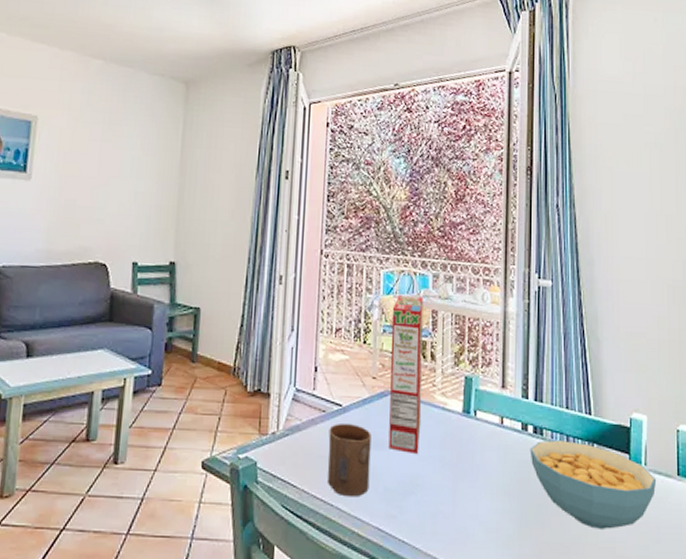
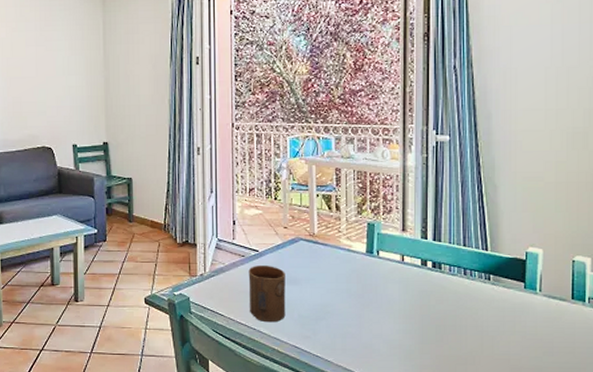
cereal box: present [388,294,424,454] -> none [299,156,329,287]
cereal bowl: present [530,440,657,529] -> none [429,273,551,344]

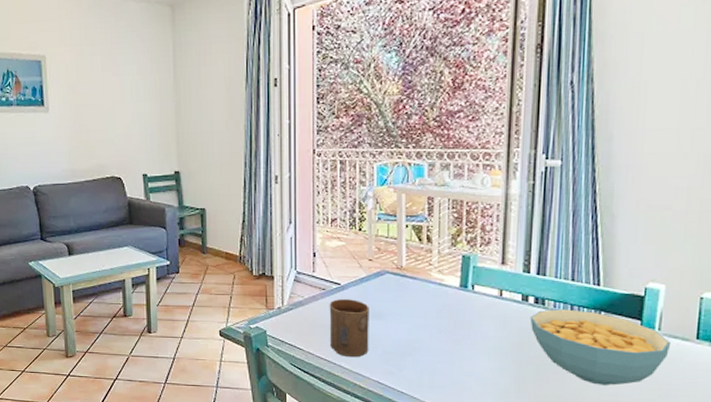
cereal bowl: none [429,273,551,344] -> present [530,309,672,385]

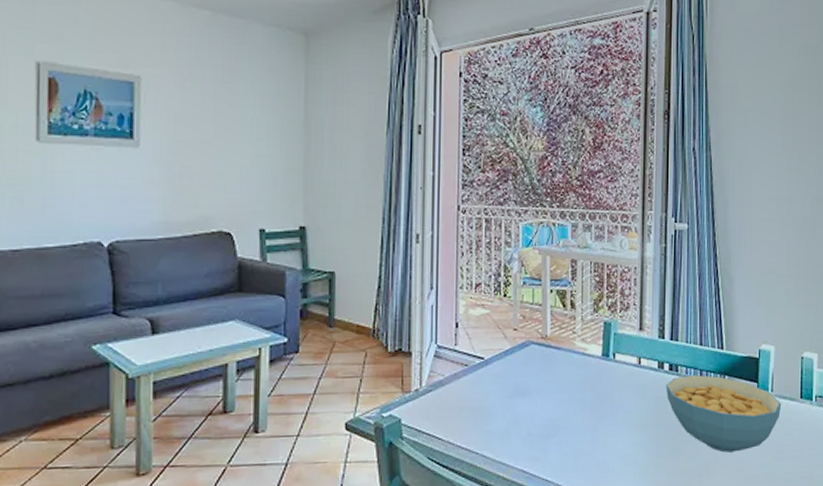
cup: present [329,299,369,358] -> none [472,375,514,444]

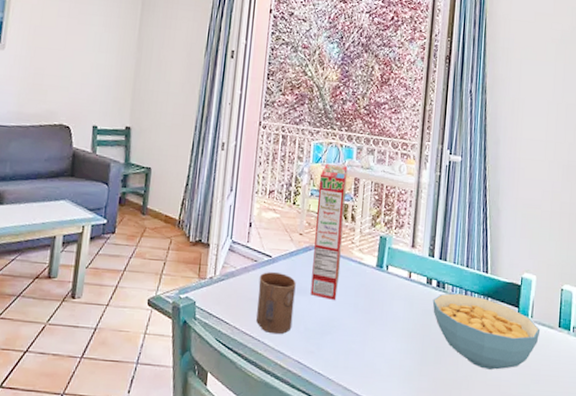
cup: none [472,375,514,444] -> present [256,272,296,335]
cereal box: none [531,246,563,399] -> present [310,163,348,300]

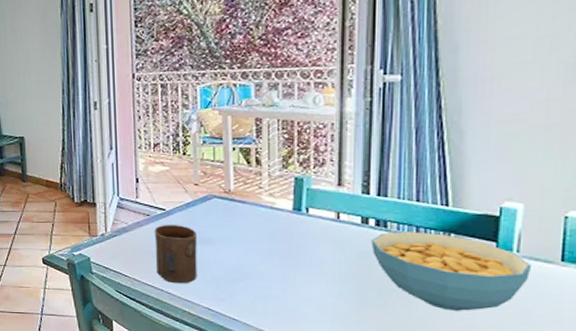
cereal box: present [310,163,348,300] -> none [211,106,248,247]

